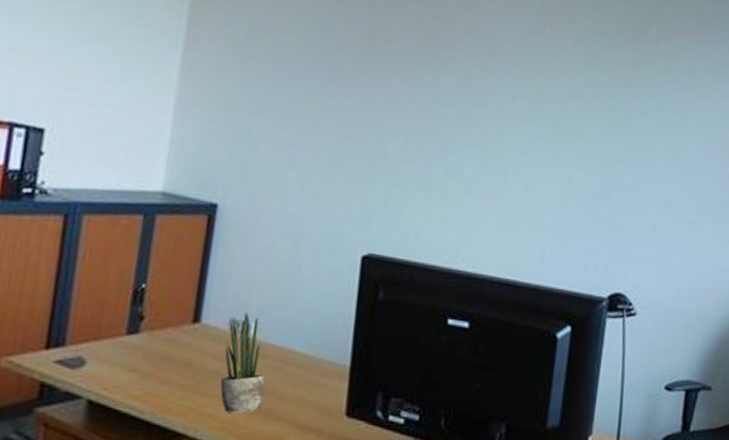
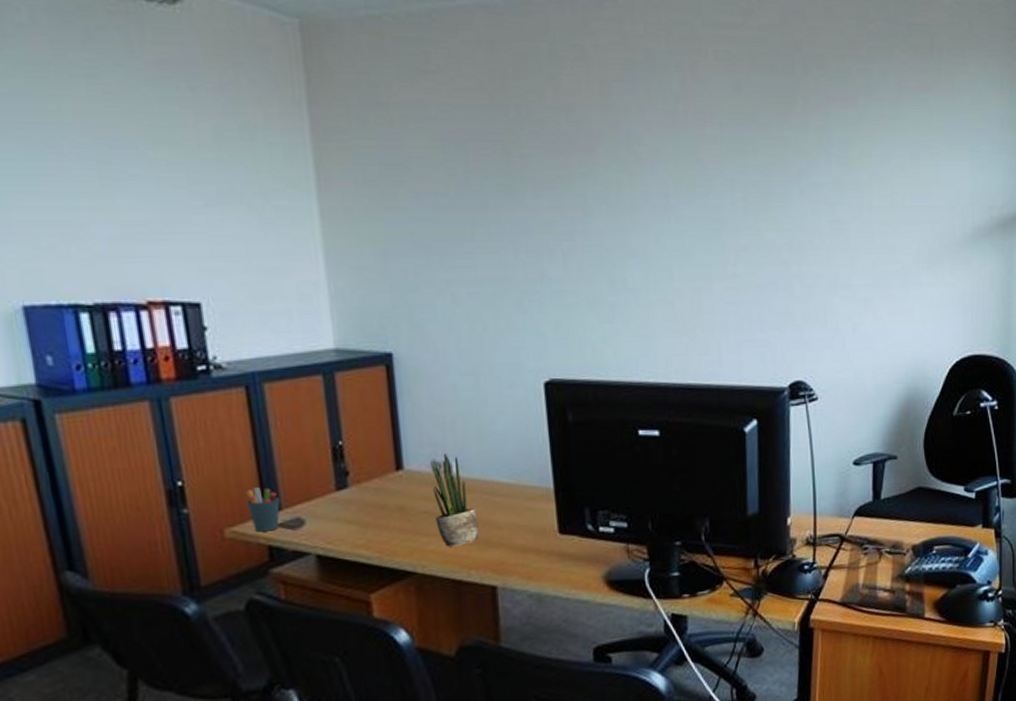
pen holder: none [31,318,66,367] -> present [245,487,280,532]

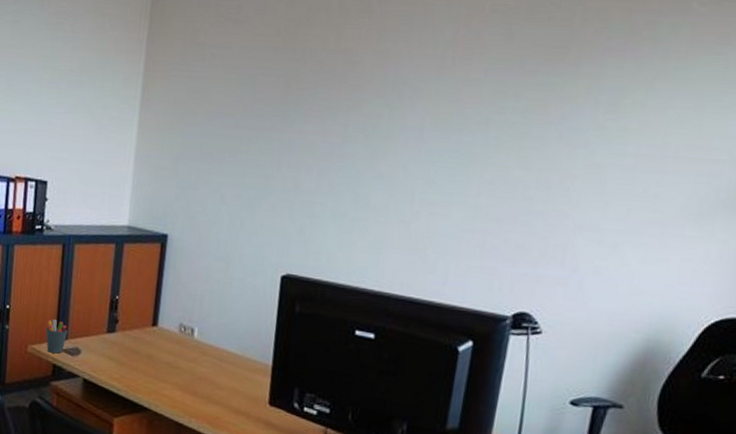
potted plant: present [431,453,479,547] -> none [173,320,206,396]

